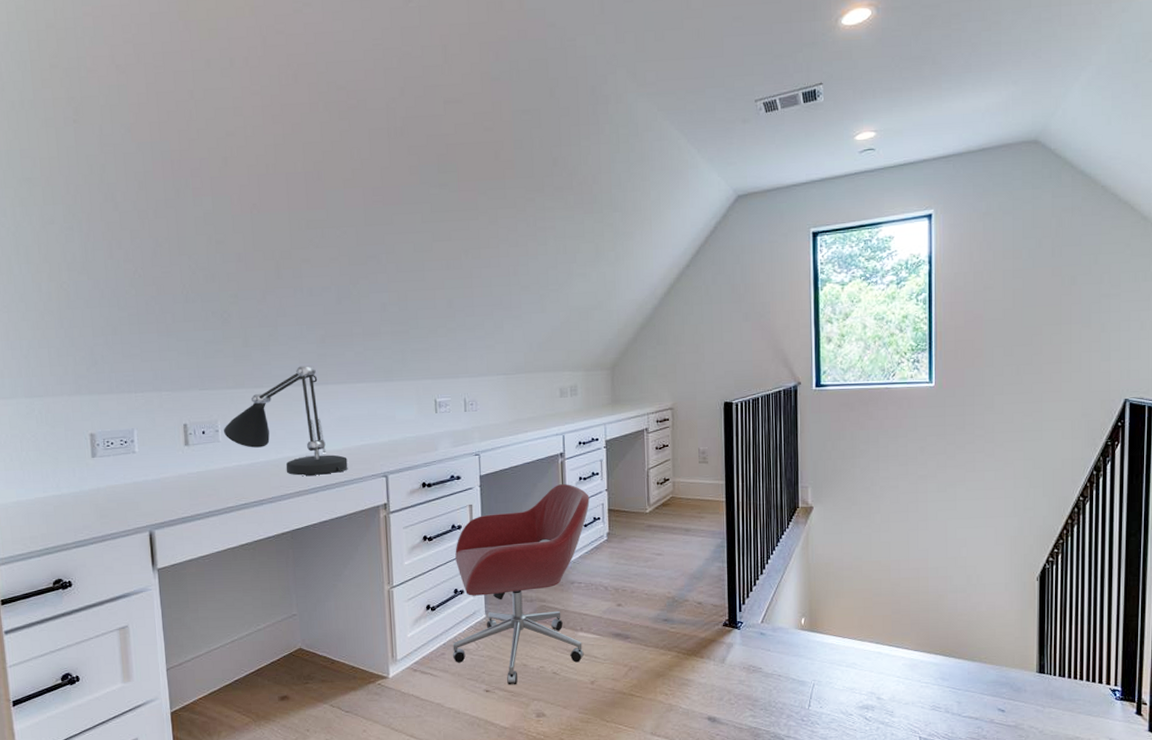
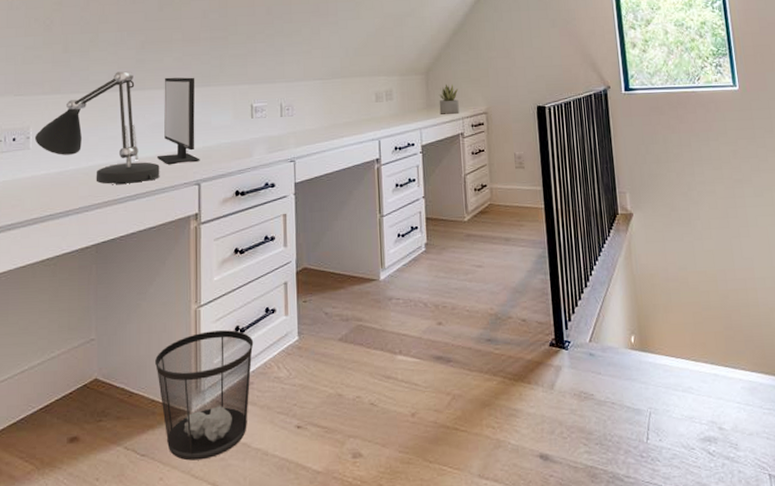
computer monitor: none [343,372,387,457] -> present [156,77,200,164]
waste bin: none [353,608,444,717] -> present [155,330,254,461]
office chair: present [452,483,590,685] -> none [261,190,407,420]
succulent plant: none [624,380,645,411] -> present [438,84,459,115]

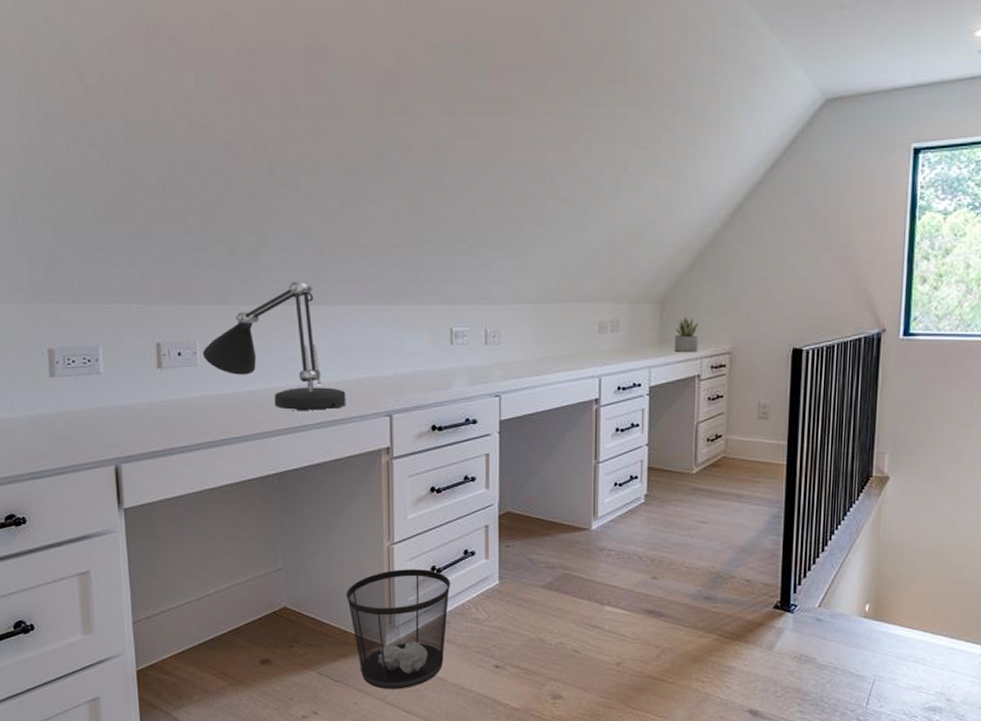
computer monitor: present [156,77,200,164] -> none [341,291,392,391]

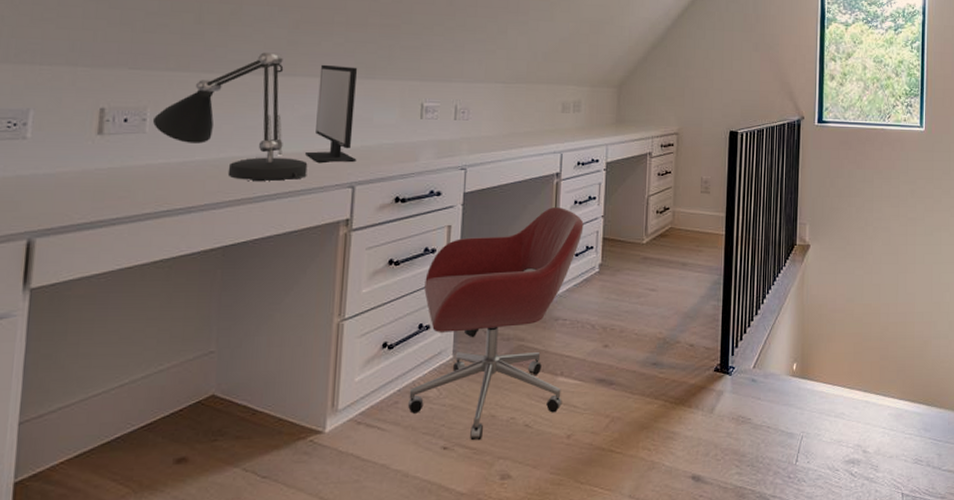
computer monitor: none [341,291,392,391] -> present [304,64,358,163]
waste bin: present [346,569,451,689] -> none [286,346,403,483]
office chair: none [458,434,627,662] -> present [407,206,584,441]
succulent plant: present [674,317,700,353] -> none [629,101,652,133]

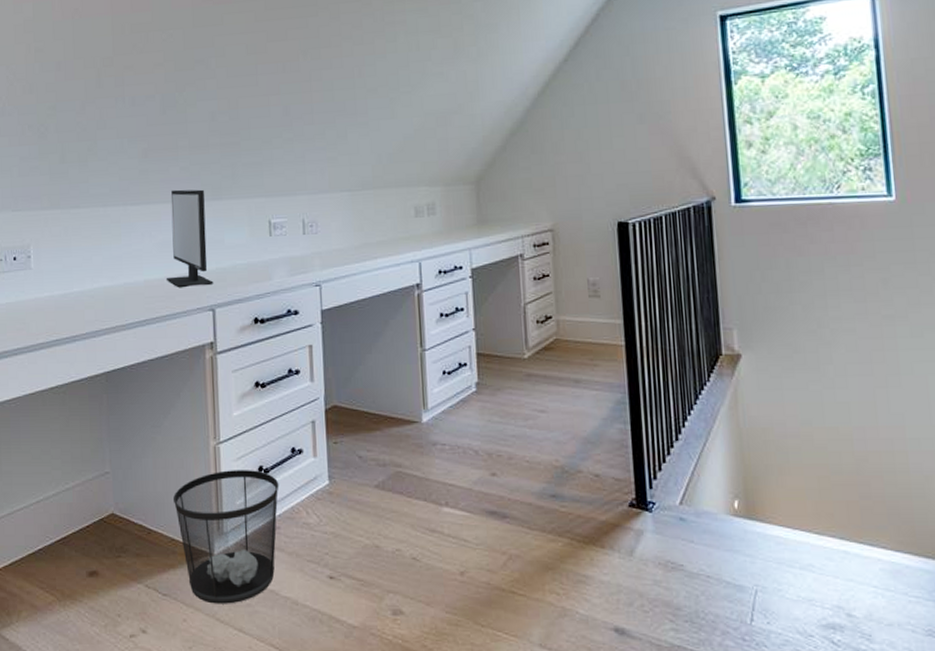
desk lamp: present [152,52,308,181] -> none [35,183,171,309]
waste bin: none [286,346,403,483] -> present [173,470,280,604]
office chair: present [407,206,584,441] -> none [289,320,454,572]

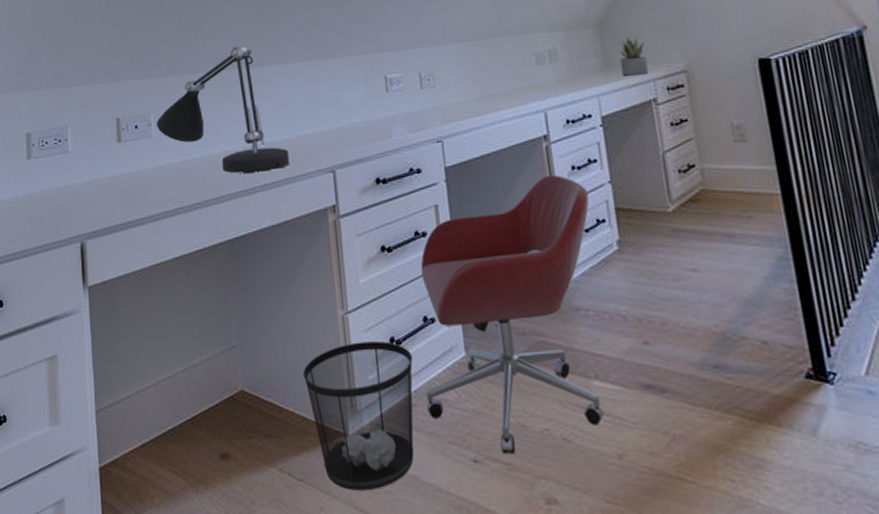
desk lamp: none [35,183,171,309] -> present [156,45,290,174]
computer monitor: present [165,189,214,287] -> none [284,48,333,149]
office chair: none [289,320,454,572] -> present [420,174,604,455]
succulent plant: none [492,196,518,233] -> present [618,37,649,77]

